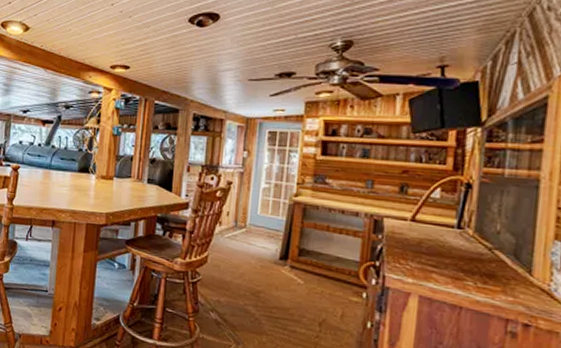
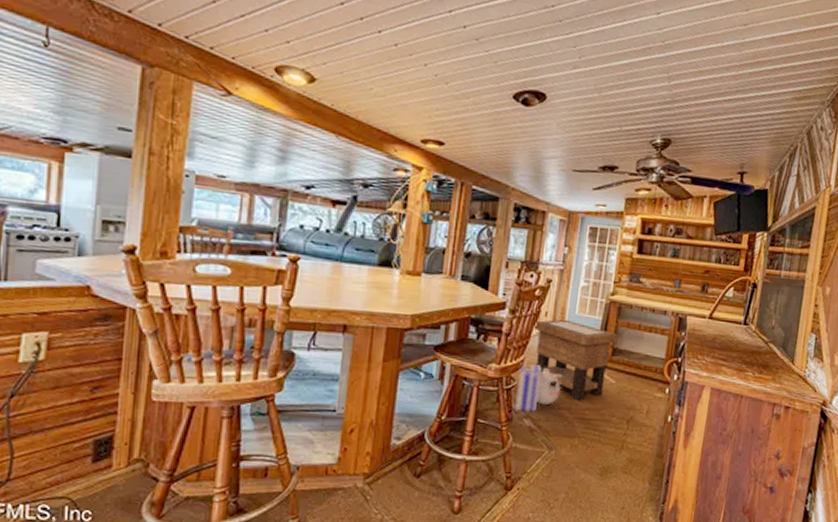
wastebasket: none [201,258,247,306] -> present [515,362,562,412]
side table: none [216,219,303,300] -> present [533,319,617,402]

